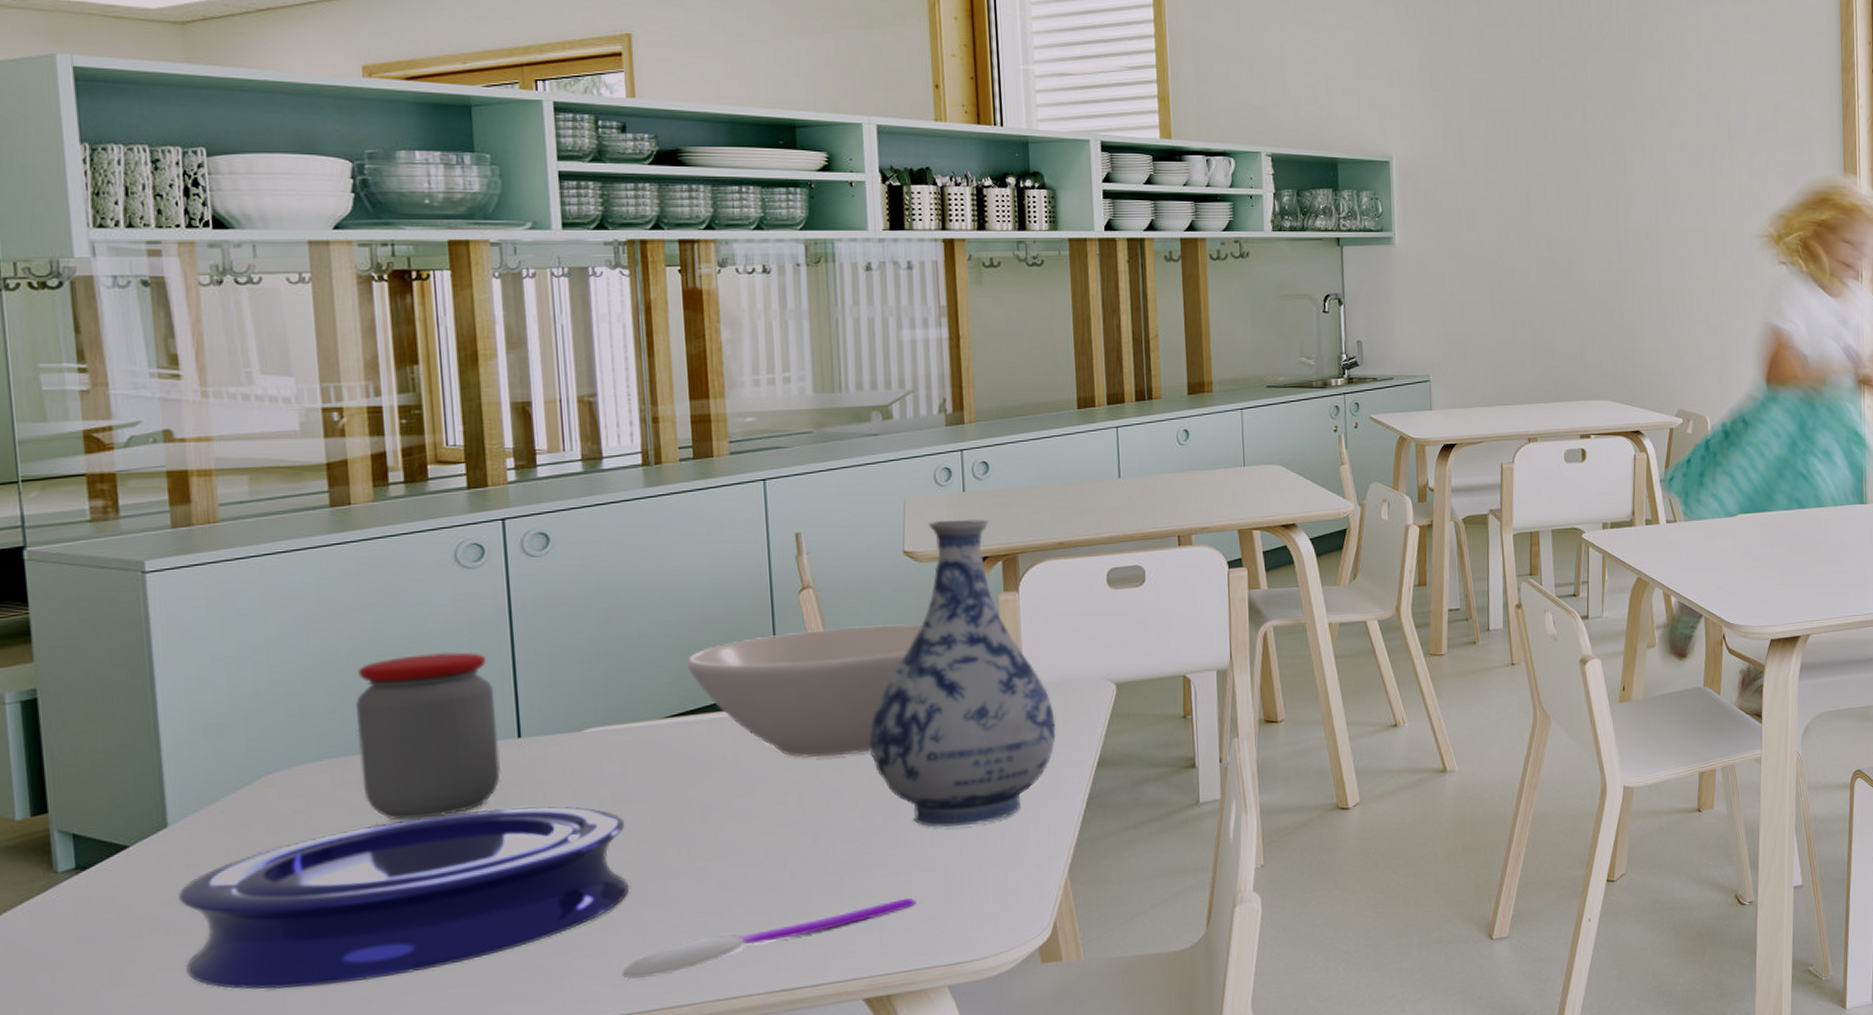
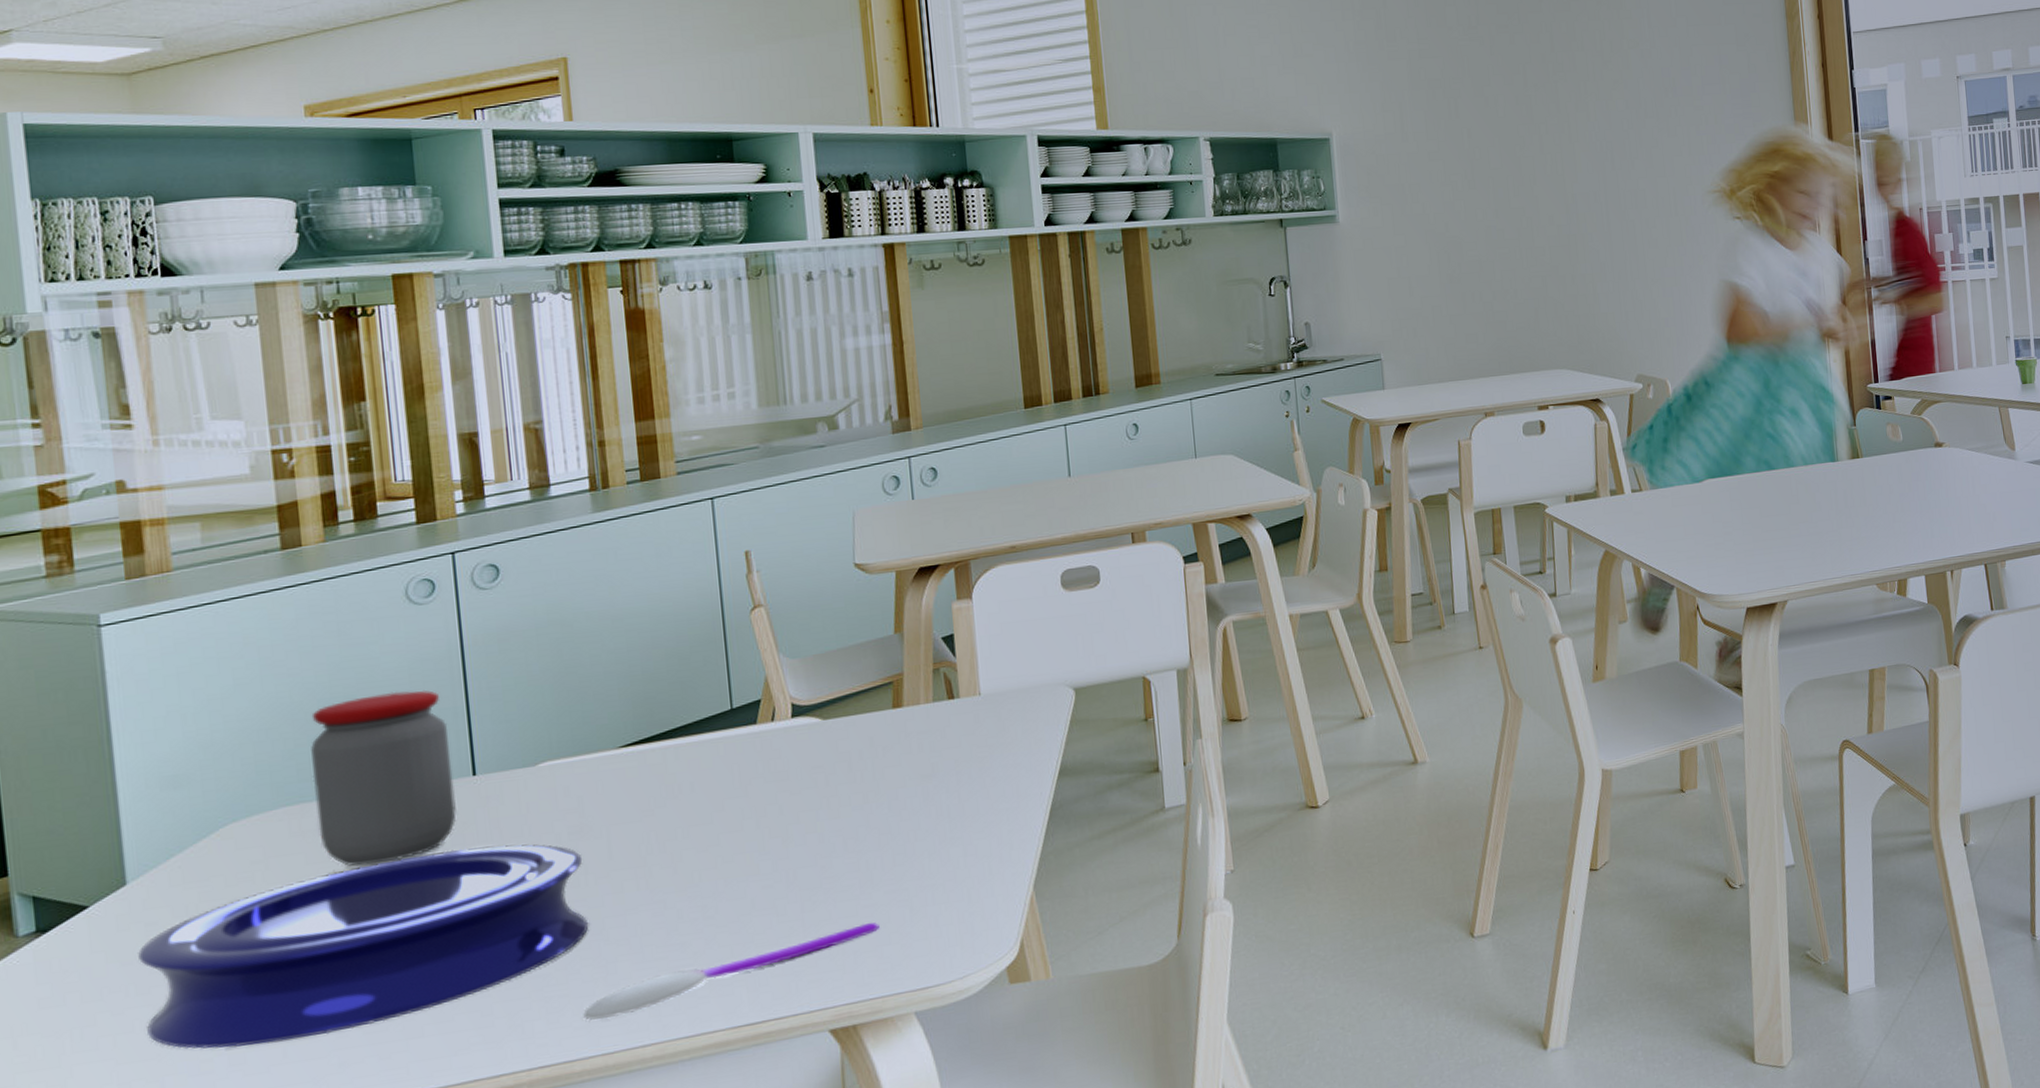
bowl: present [686,623,923,759] -> none [639,637,876,782]
vase: present [869,519,1056,828] -> none [826,526,1016,848]

